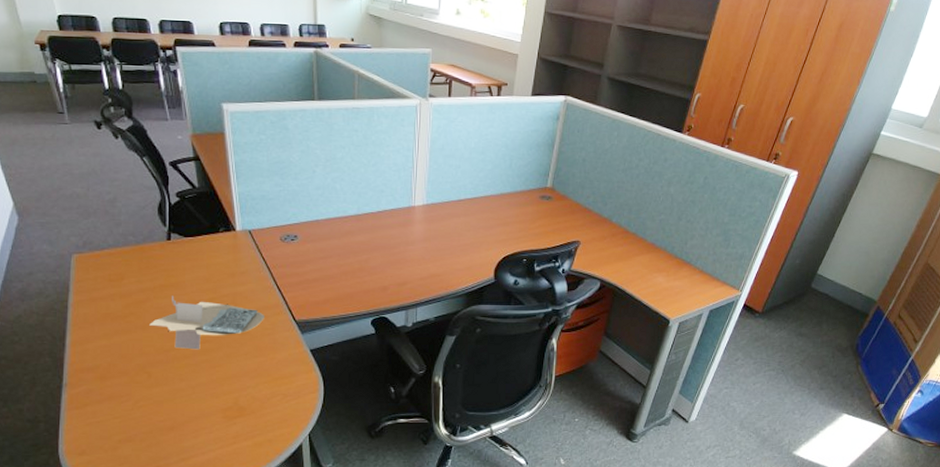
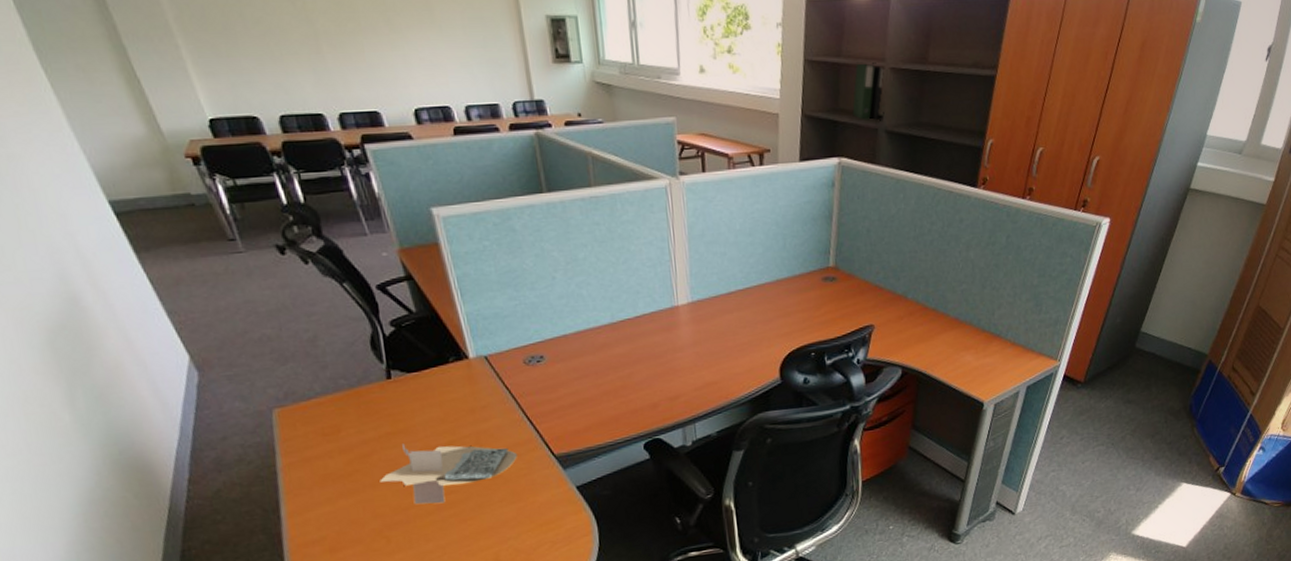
binder: none [581,18,613,68] -> present [852,61,885,120]

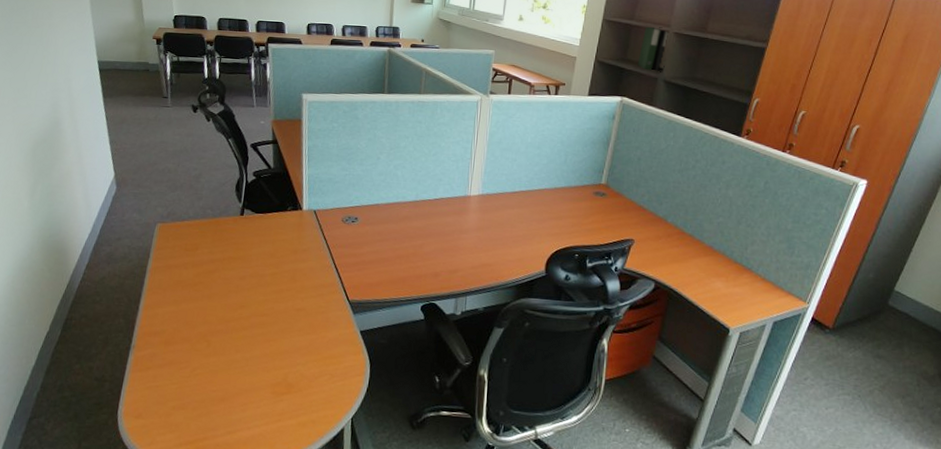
papers: present [380,443,517,505] -> none [215,268,320,323]

